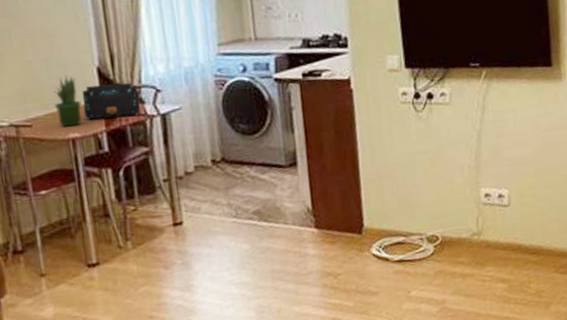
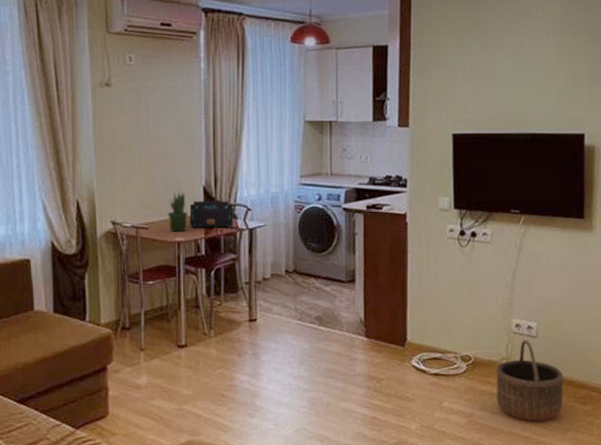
basket: none [467,210,542,300] -> present [496,339,564,421]

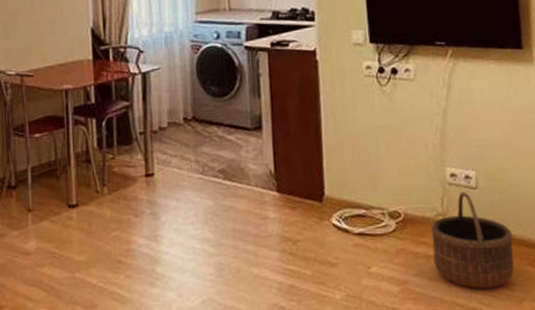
planter: present [168,191,188,232] -> none [54,34,76,79]
handbag: present [189,200,234,229] -> none [77,42,125,74]

